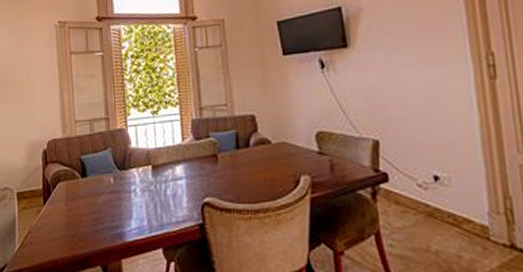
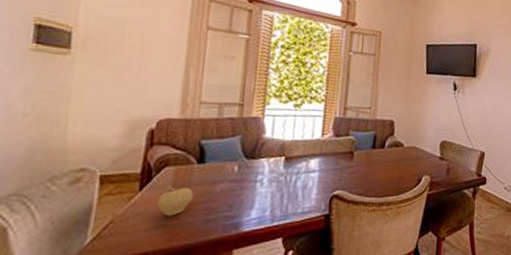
fruit: none [58,198,83,227] -> present [157,185,194,216]

